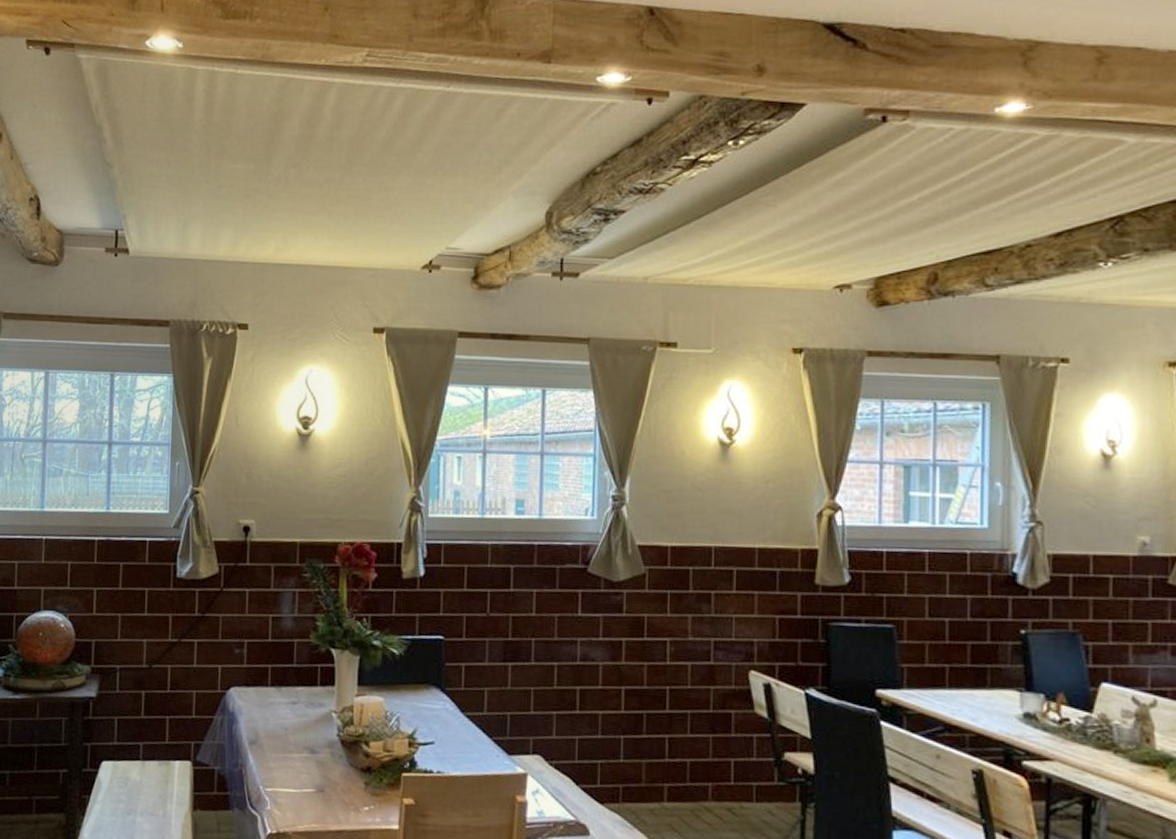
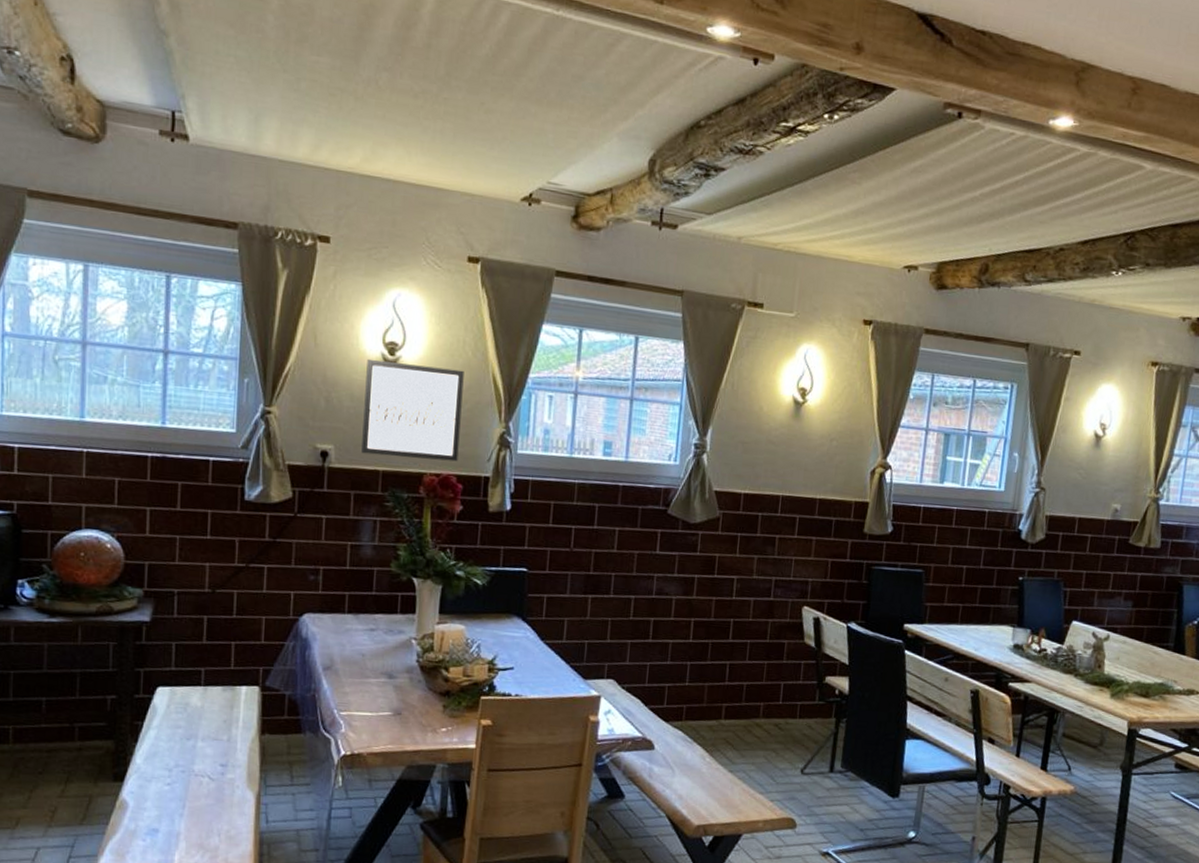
wall art: none [280,434,374,529] -> present [361,358,464,462]

